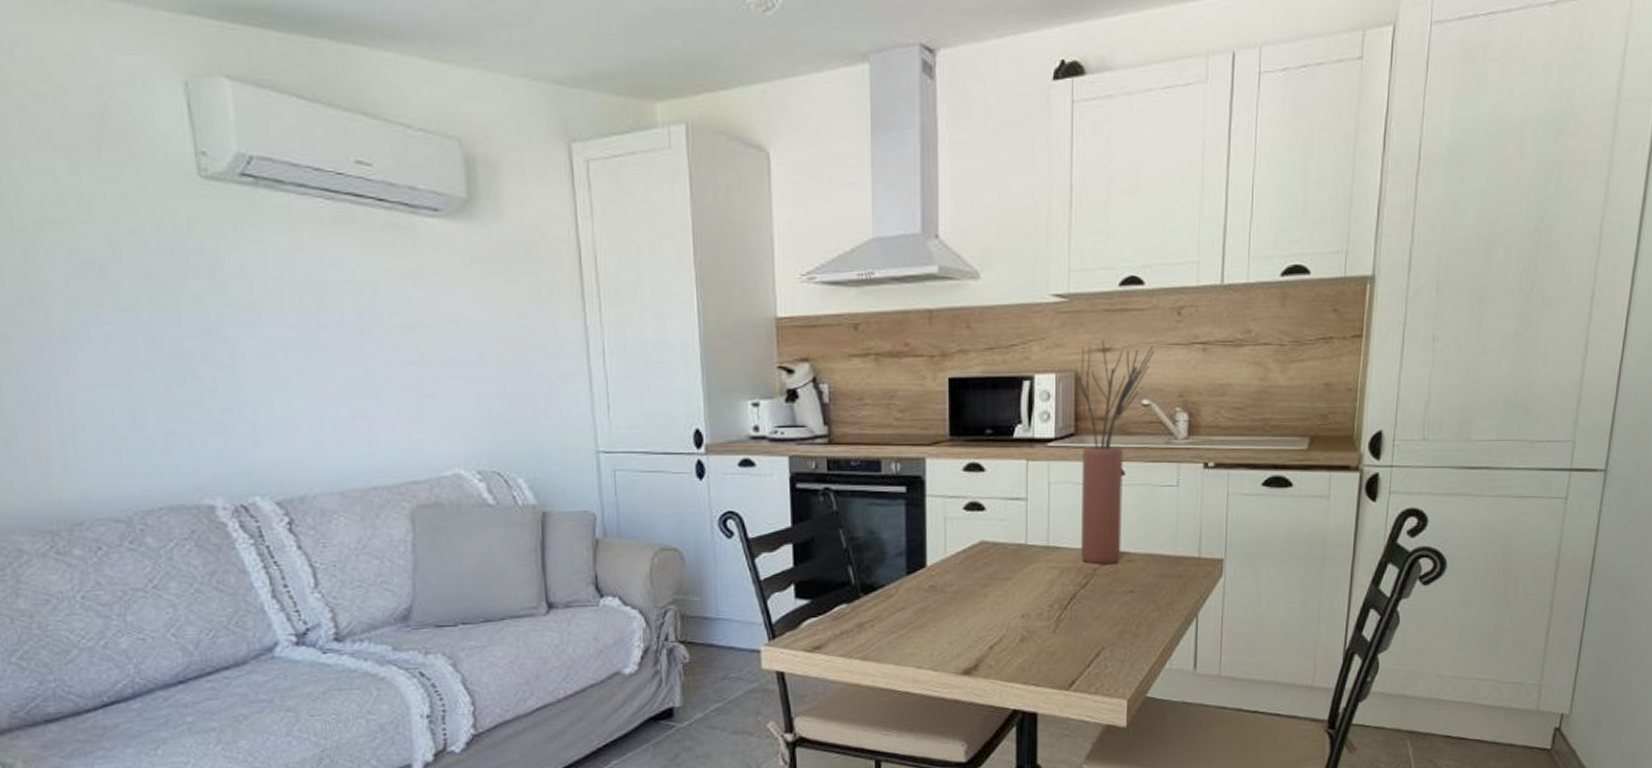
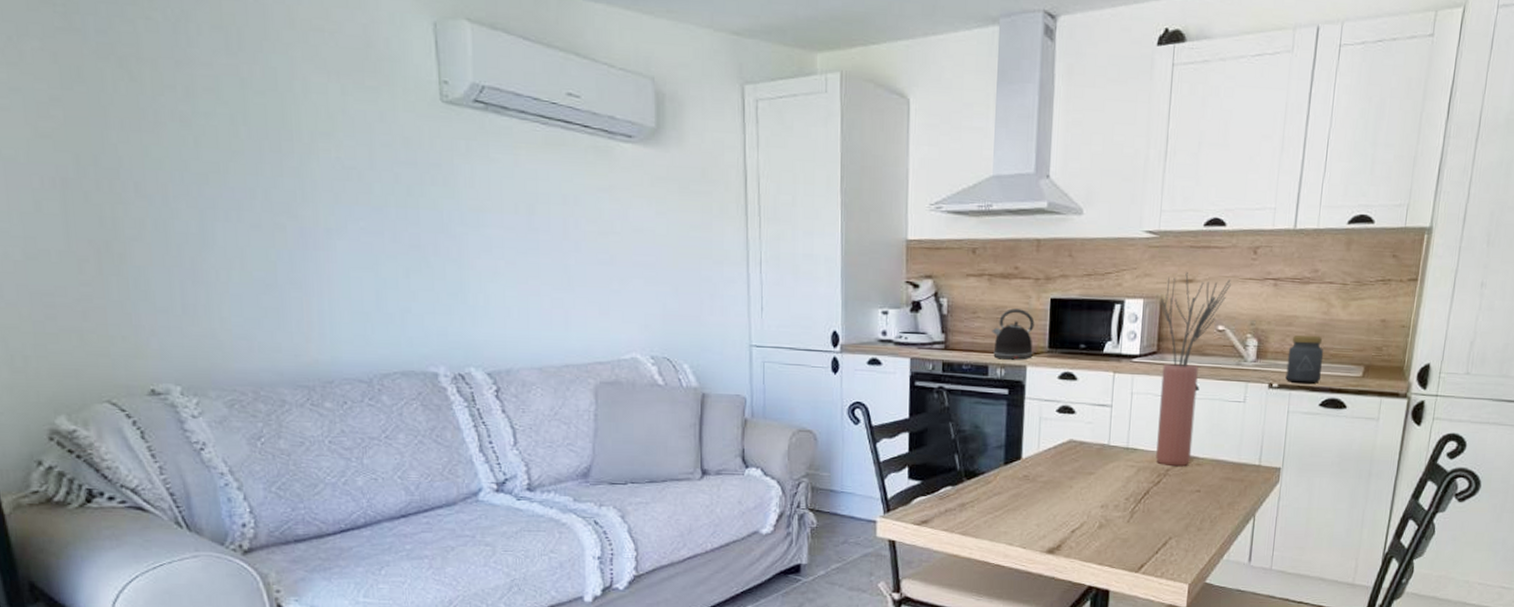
kettle: none [882,392,935,452] -> present [992,308,1036,360]
jar: none [1222,405,1264,460] -> present [1285,334,1324,383]

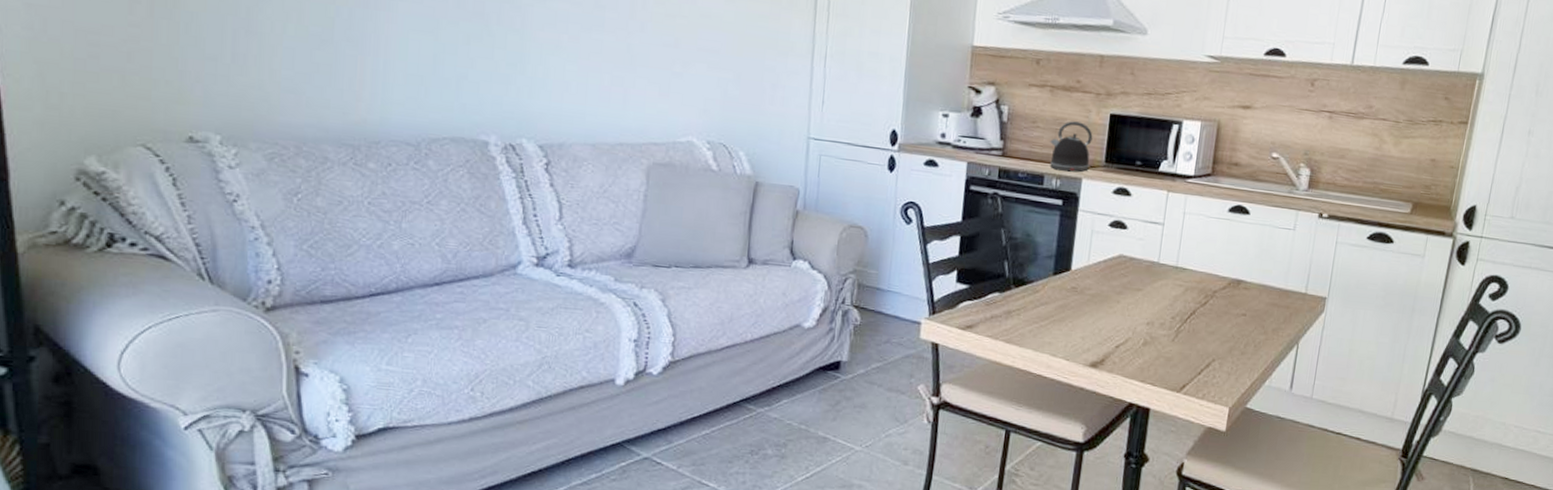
vase: present [1156,271,1231,467] -> none [1204,97,1288,290]
jar: present [1285,334,1324,383] -> none [1335,167,1375,217]

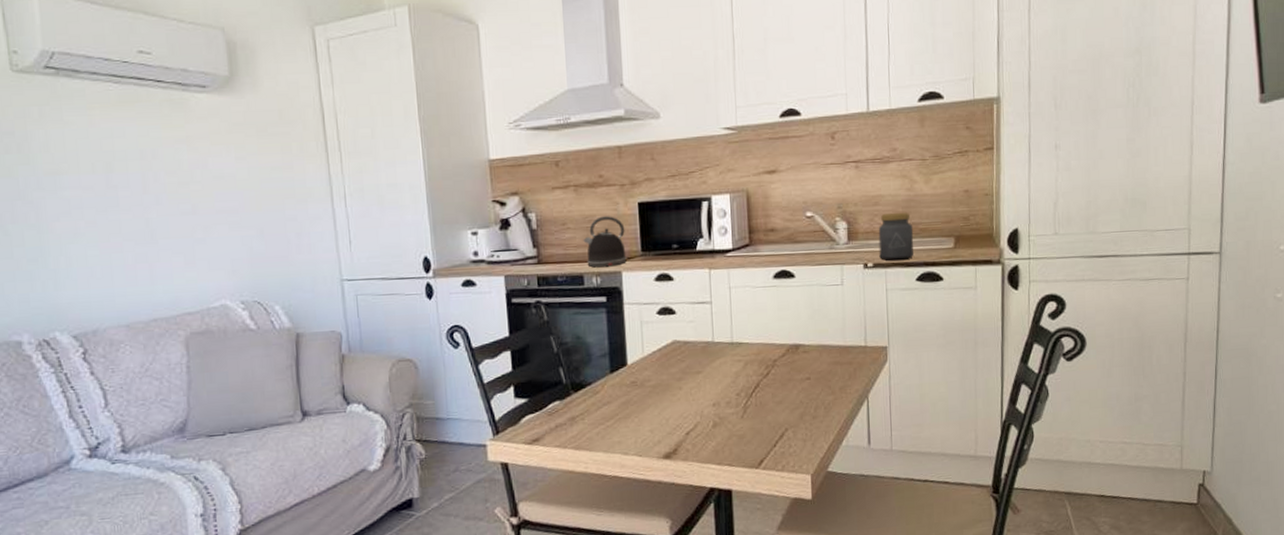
jar: none [1335,167,1375,217] -> present [878,212,914,260]

